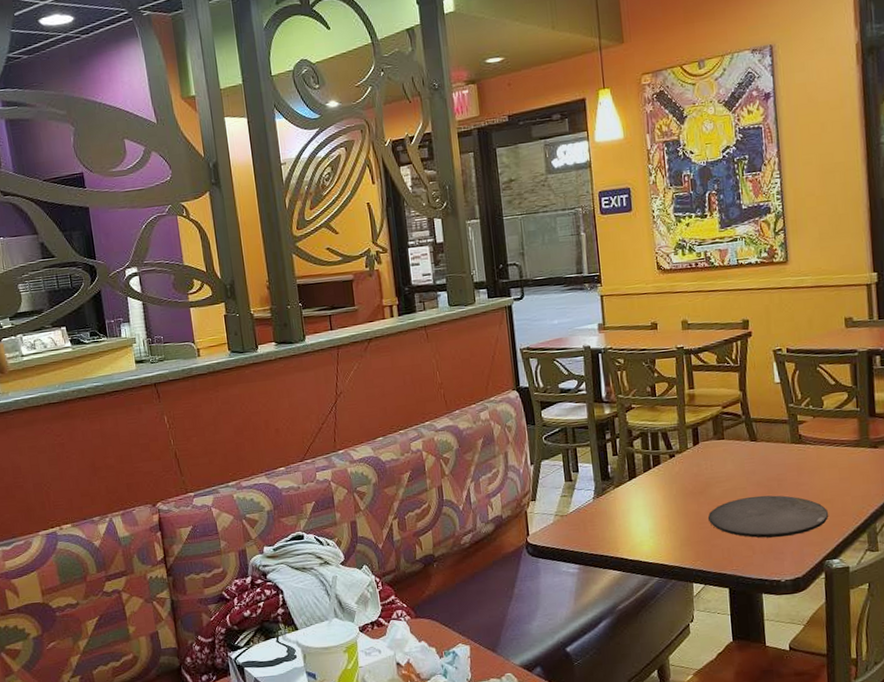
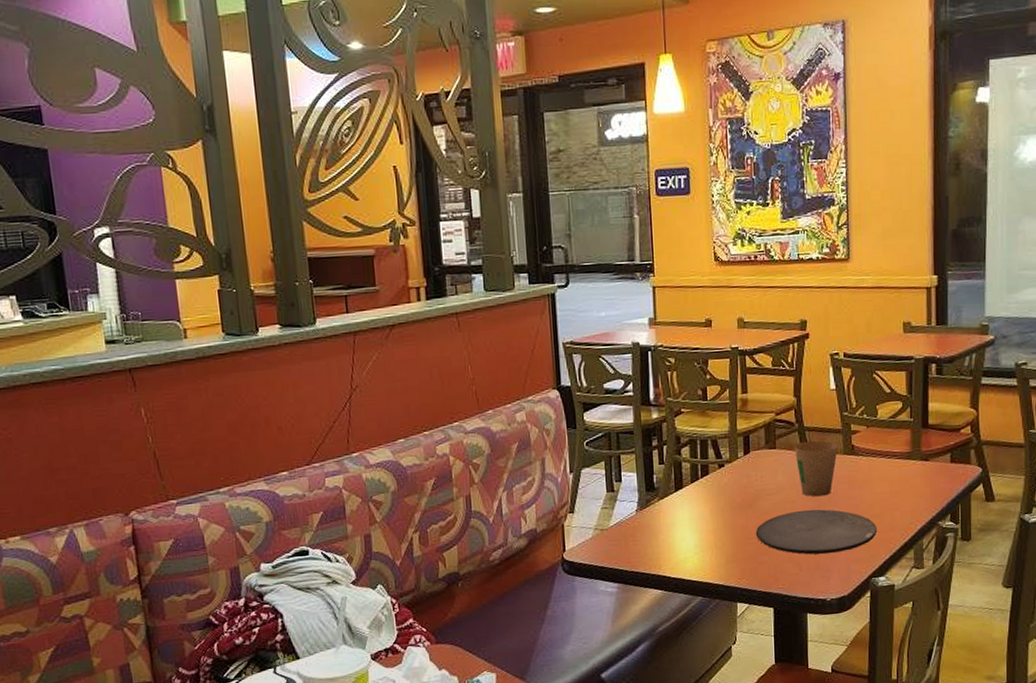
paper cup: none [742,431,785,484] -> present [794,440,838,497]

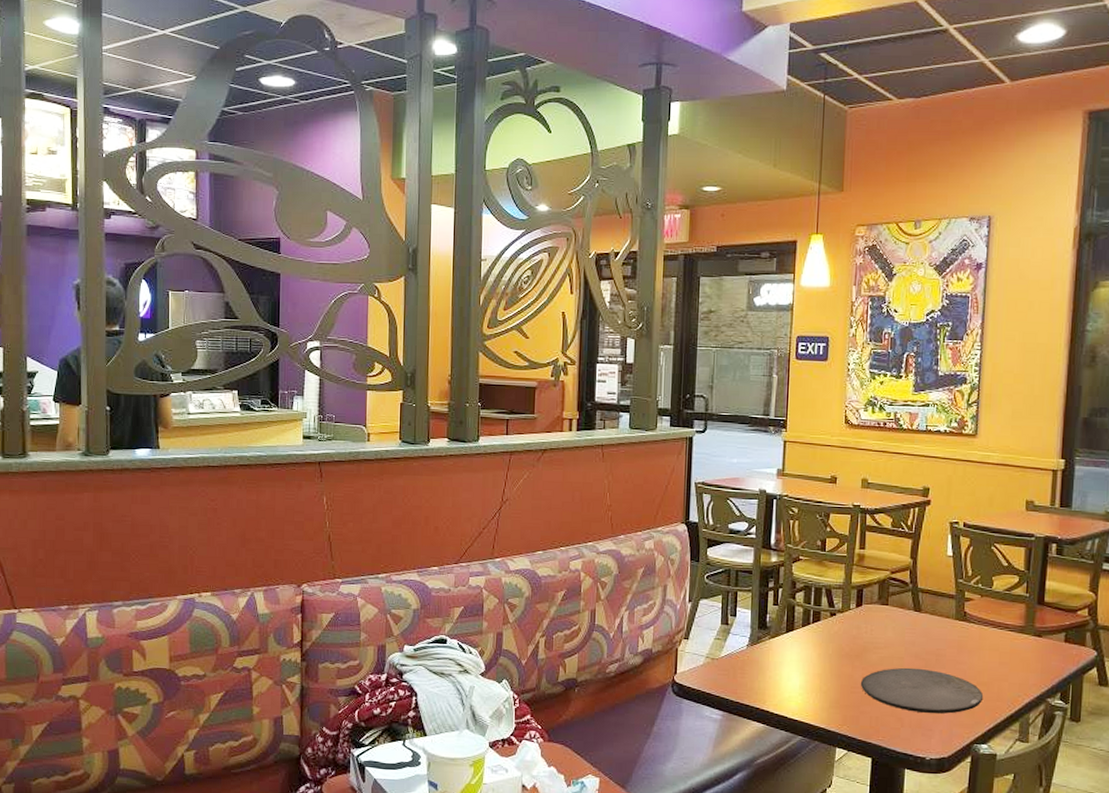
paper cup: present [794,440,838,497] -> none [906,602,950,657]

